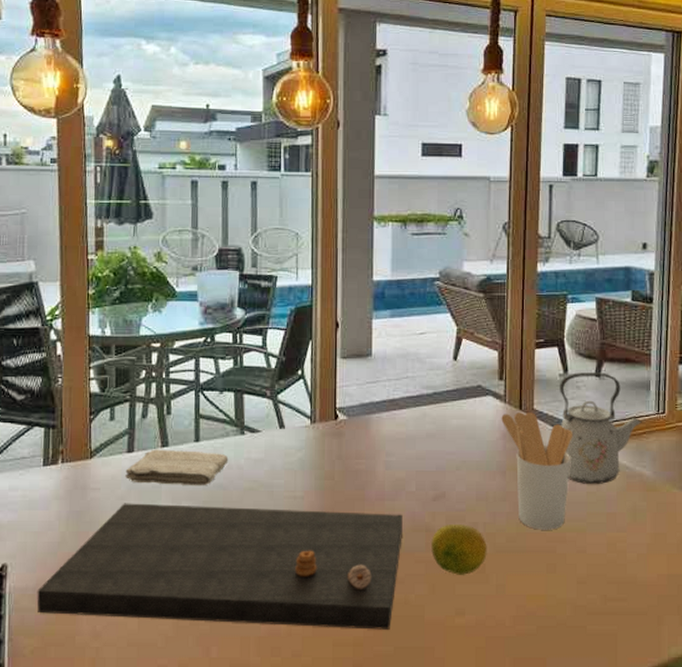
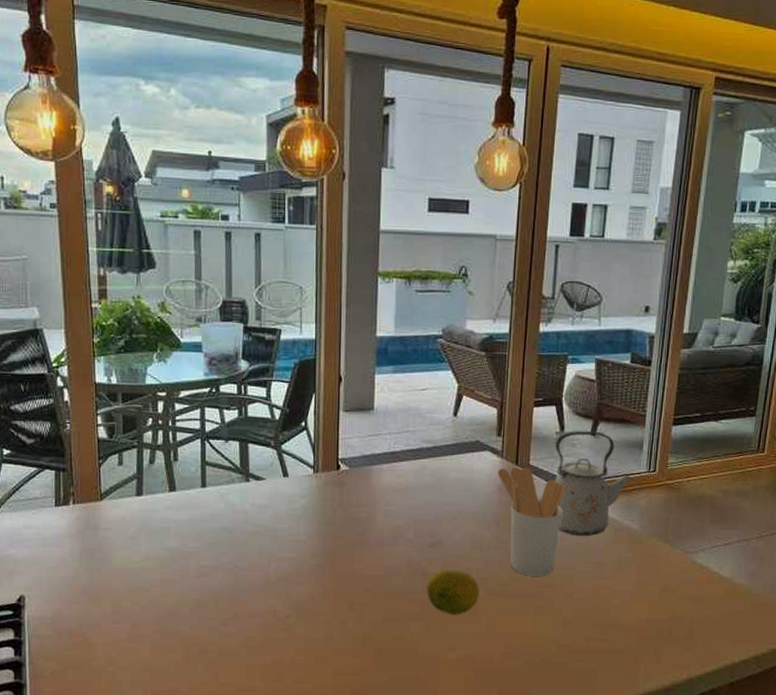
cutting board: present [37,503,403,630] -> none [54,542,400,662]
washcloth: present [125,449,229,486] -> none [135,493,234,529]

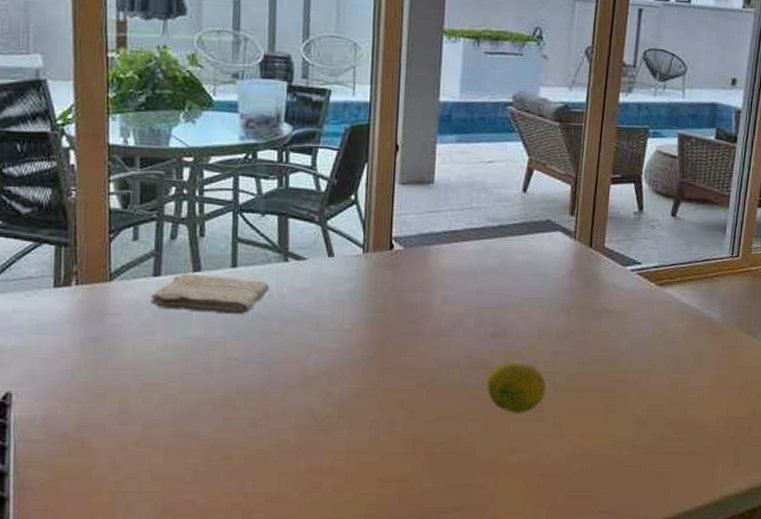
washcloth: none [135,493,234,529] -> present [150,273,270,315]
utensil holder: present [498,467,566,577] -> none [569,250,643,370]
kettle: present [555,431,633,537] -> none [632,211,715,327]

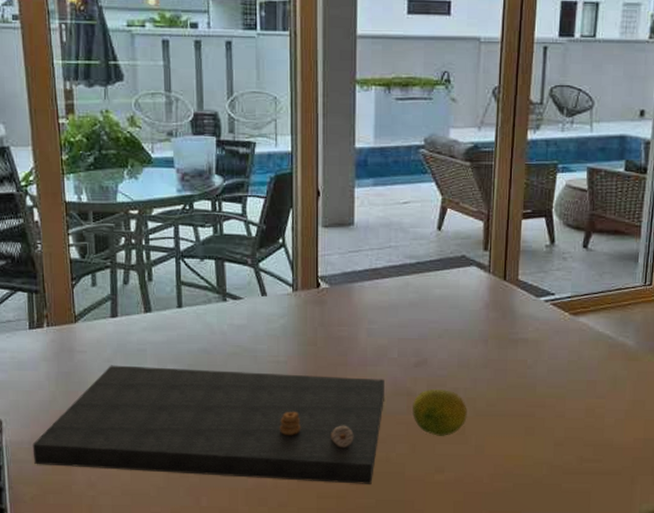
cutting board: none [47,330,459,466] -> present [32,365,384,484]
washcloth: present [150,273,270,315] -> none [110,314,212,350]

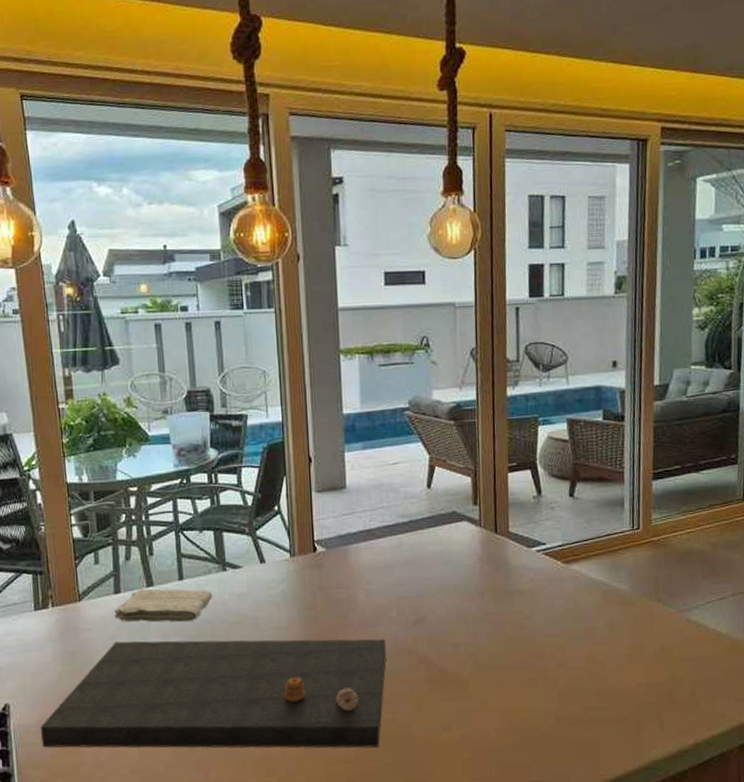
washcloth: none [110,314,212,350] -> present [114,589,213,623]
fruit: present [412,388,467,436] -> none [415,645,469,693]

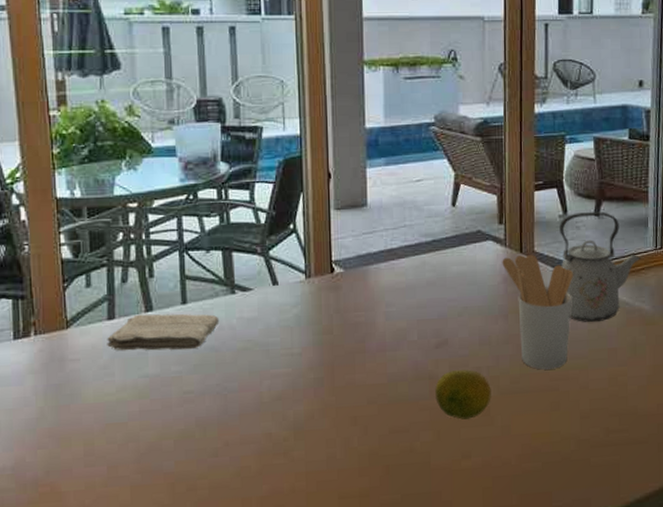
cutting board: present [40,639,386,748] -> none [16,364,406,493]
fruit: none [415,645,469,693] -> present [435,369,491,420]
utensil holder: none [477,535,548,647] -> present [502,255,573,370]
kettle: none [534,492,617,602] -> present [560,212,641,323]

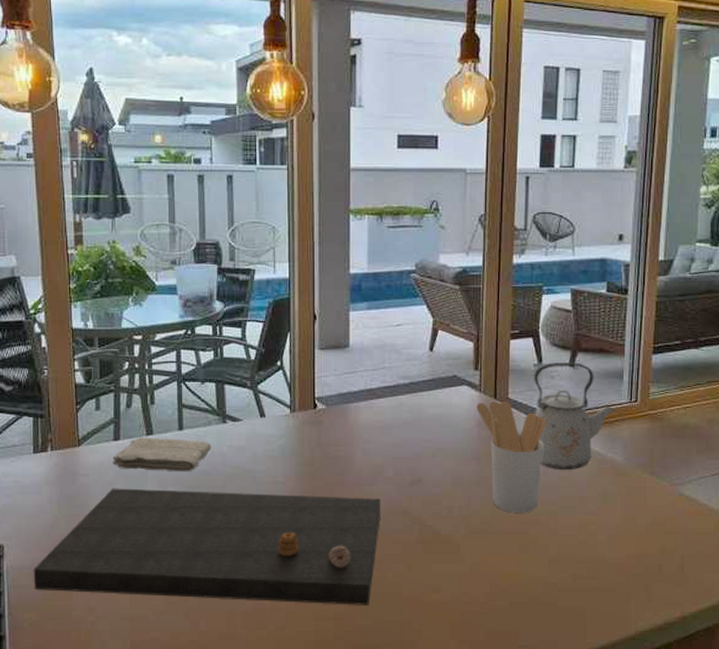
cutting board: none [16,364,406,493] -> present [33,488,380,605]
fruit: present [435,369,491,420] -> none [408,507,462,555]

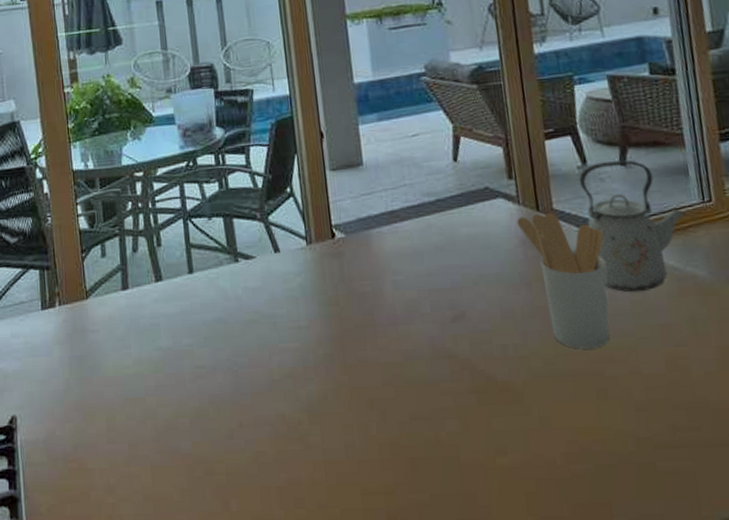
cutting board: present [33,488,380,605] -> none [47,339,424,475]
washcloth: present [112,437,212,472] -> none [122,283,226,322]

